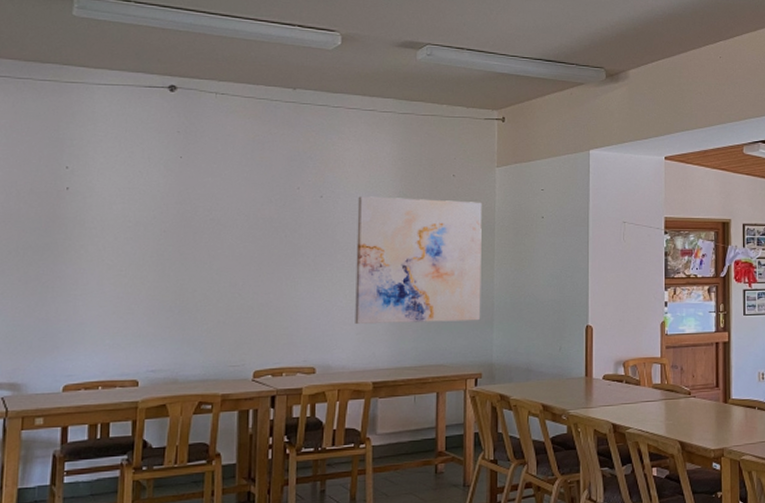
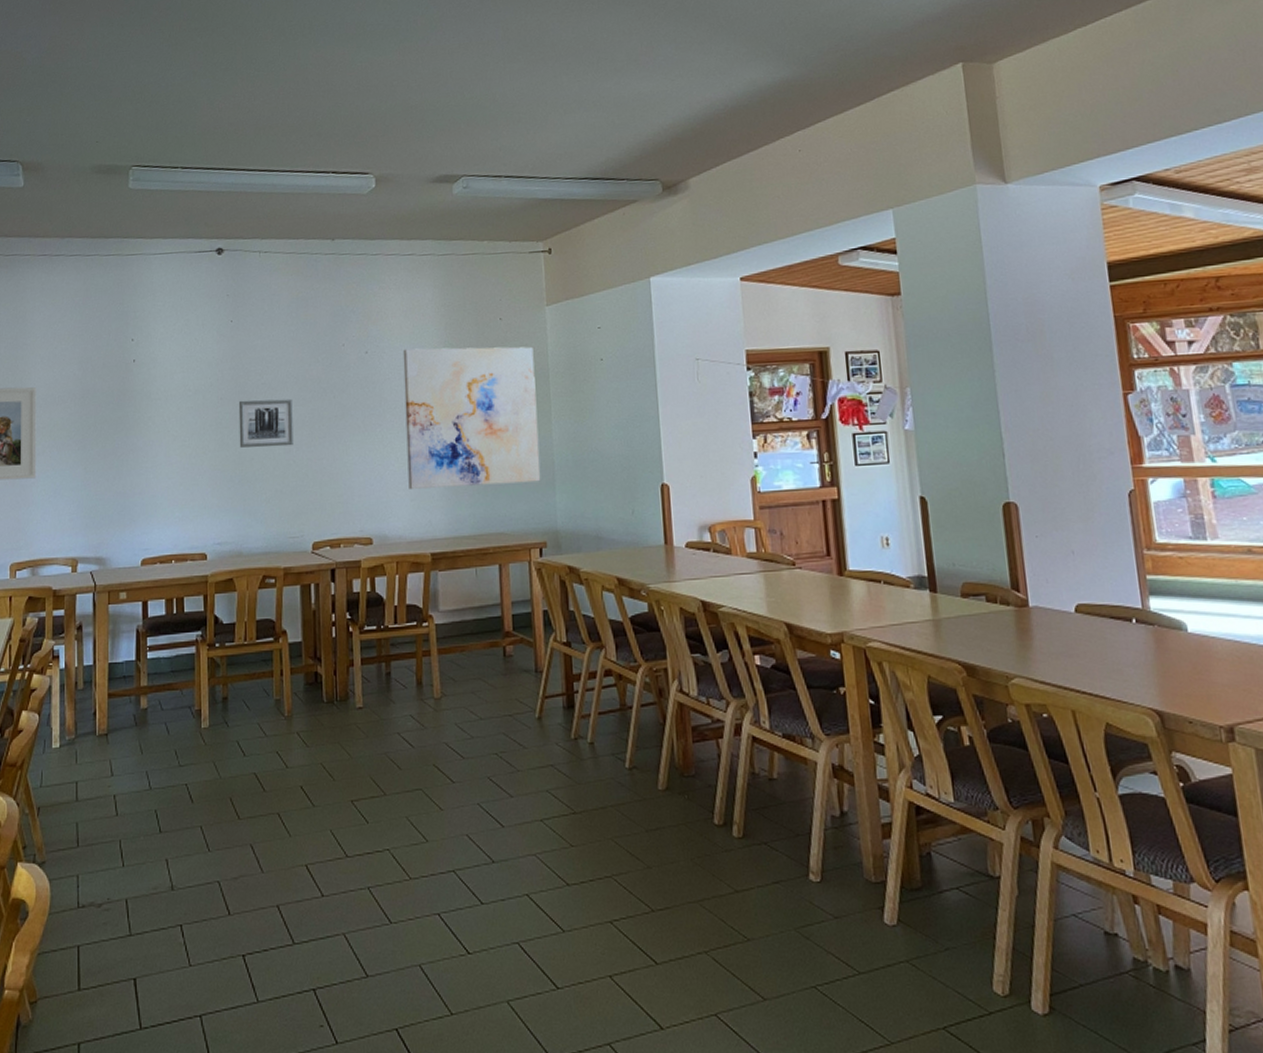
wall art: none [181,234,243,280] -> present [238,398,295,448]

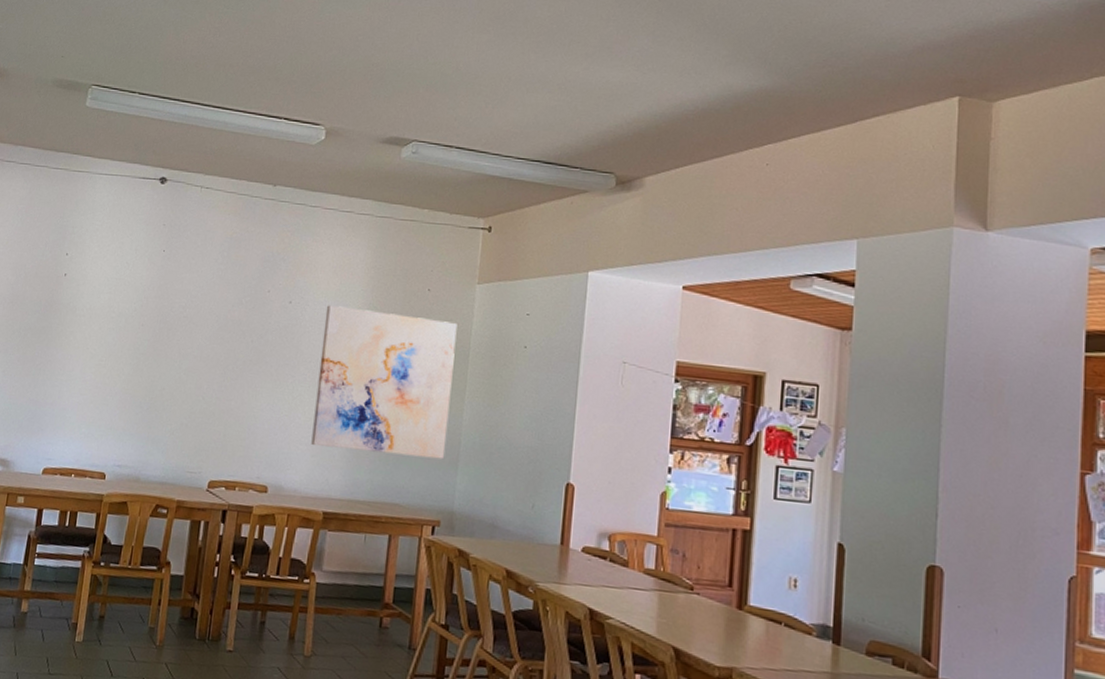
wall art: present [238,398,295,448] -> none [153,330,212,383]

